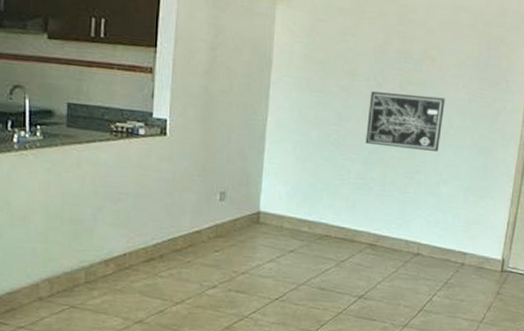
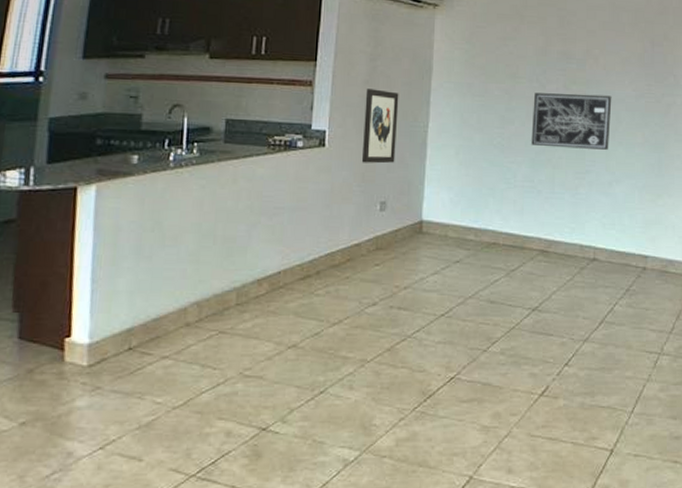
wall art: none [202,79,239,155] -> present [361,88,399,164]

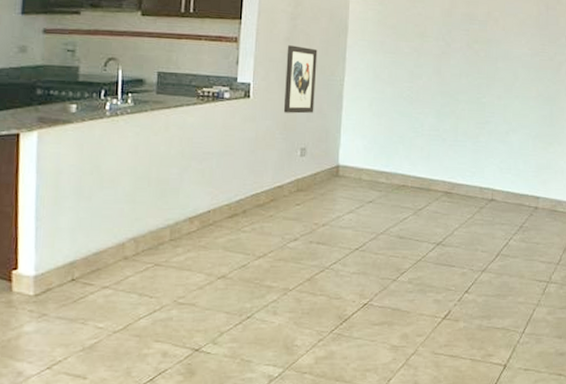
wall art: present [531,93,612,150] -> none [437,50,510,103]

